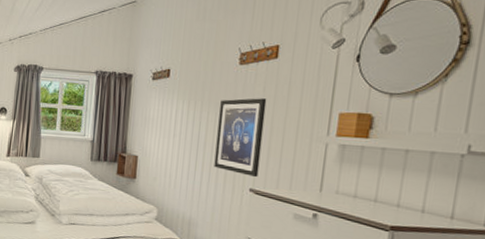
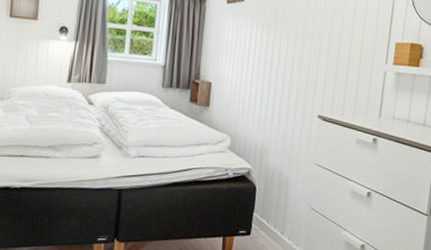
wall art: present [214,98,267,178] -> none [285,25,335,104]

